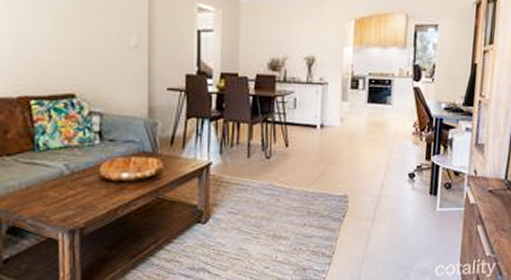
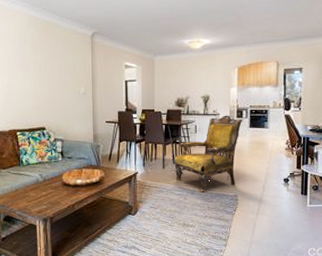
armchair: none [264,85,359,192] -> present [174,115,243,192]

